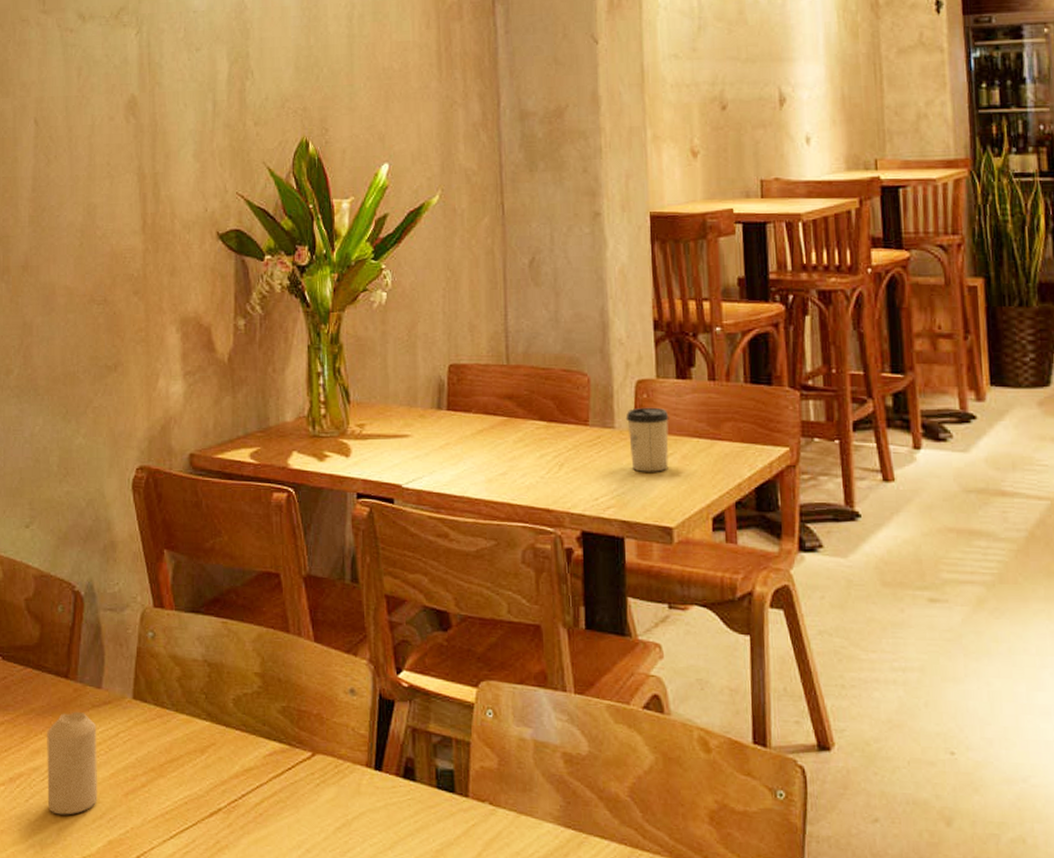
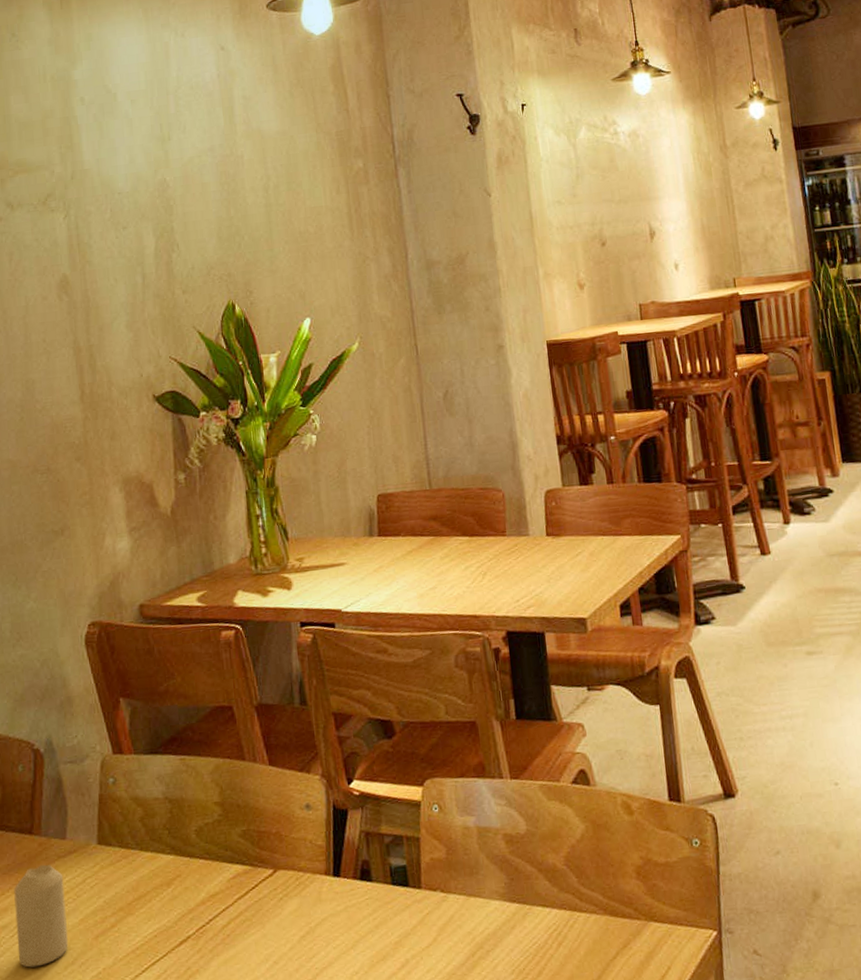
cup: present [625,407,669,472] -> none [538,513,579,572]

